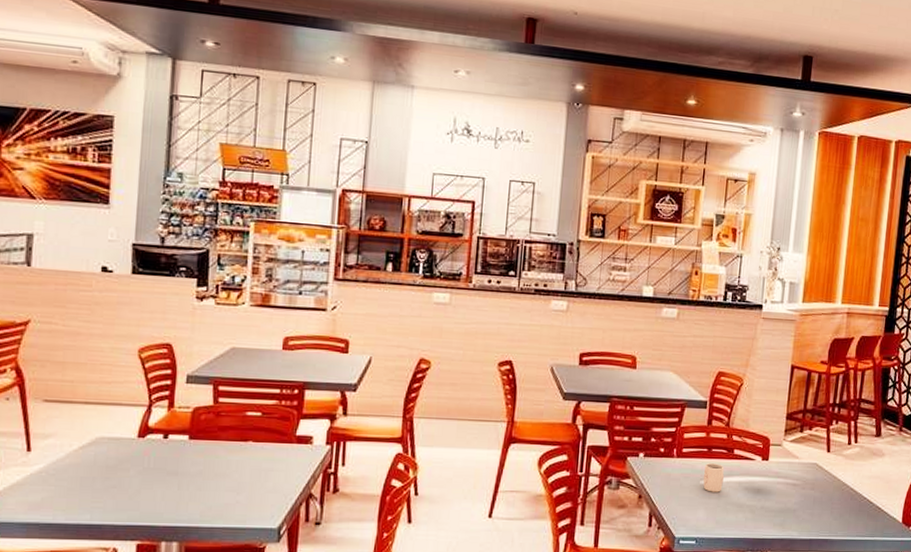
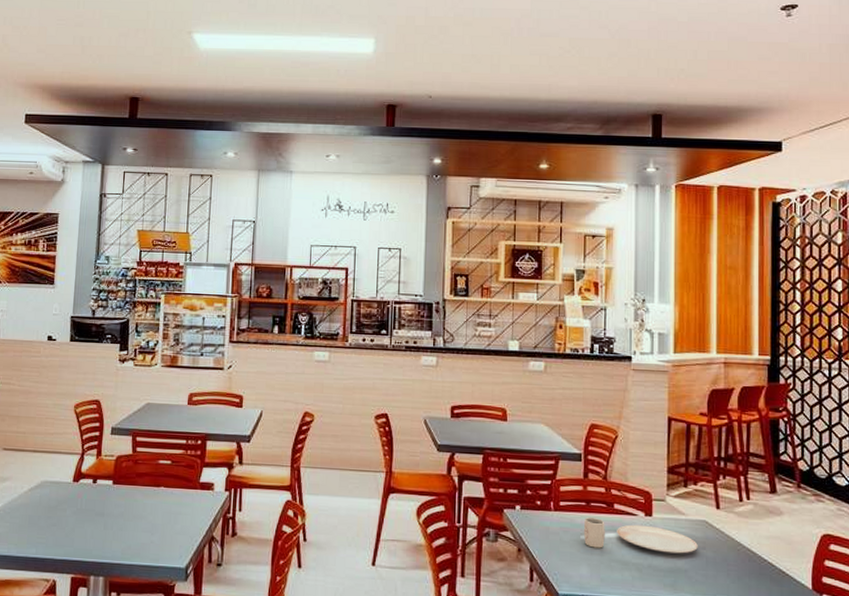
plate: none [734,469,808,495] -> present [617,524,698,554]

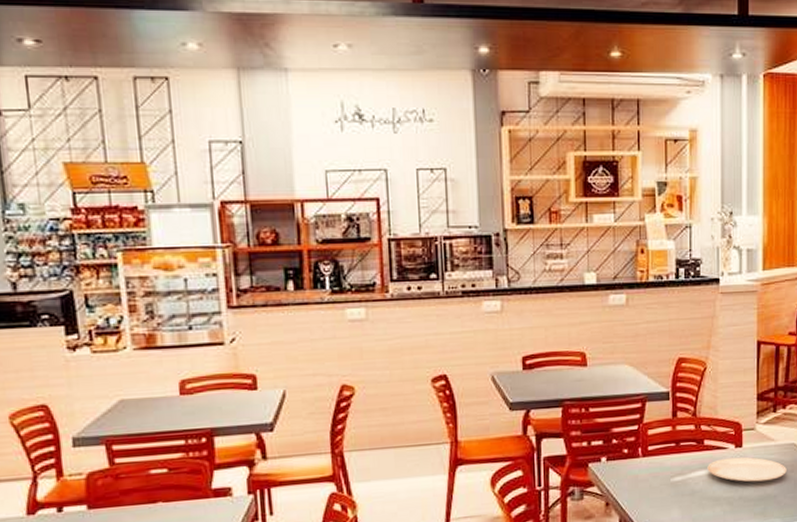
mug: present [583,517,605,548] -> none [673,457,696,489]

